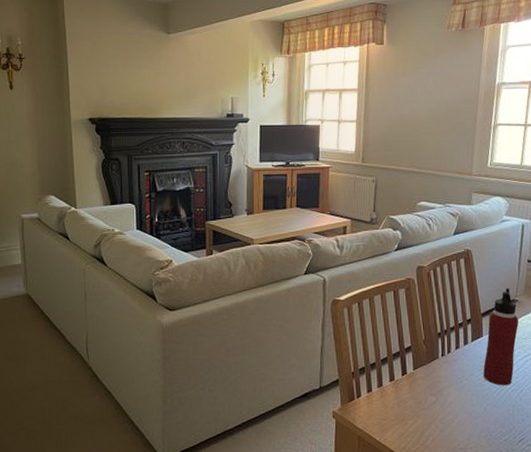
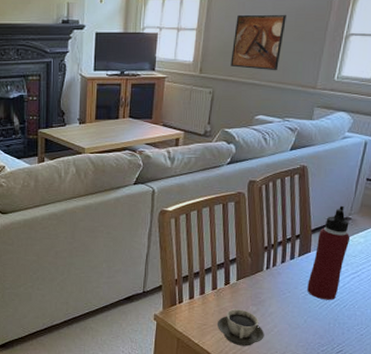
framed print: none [390,106,438,159] -> present [230,14,286,71]
cup: none [397,401,446,441] -> present [217,309,264,346]

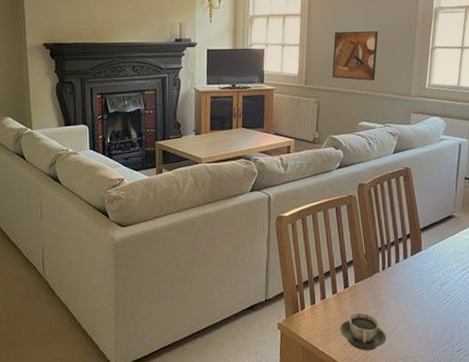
water bottle: present [307,205,351,300] -> none [422,204,457,298]

